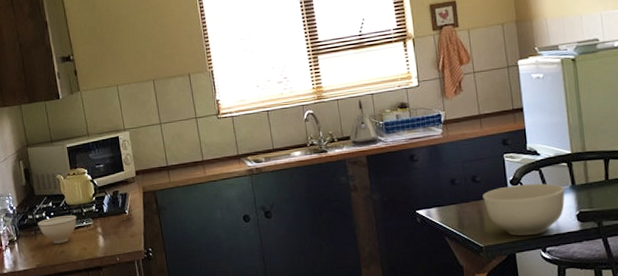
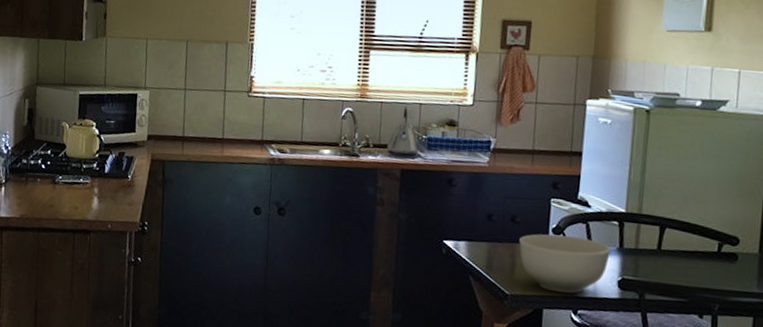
bowl: present [38,215,77,244] -> none [31,166,74,197]

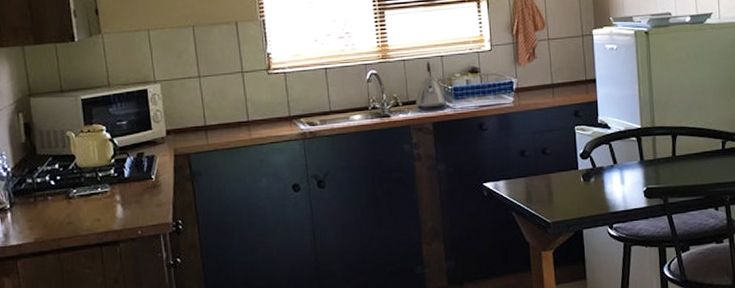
bowl: present [519,234,611,294] -> none [552,157,634,212]

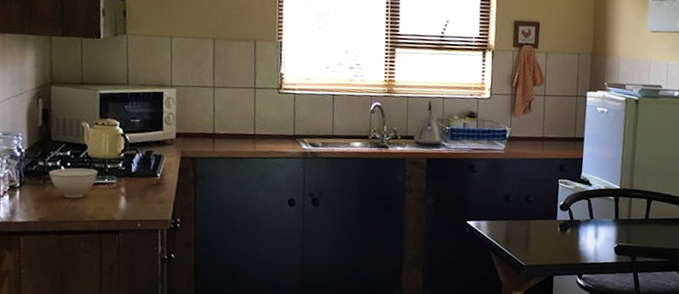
bowl: none [39,179,90,214] -> present [49,168,98,199]

